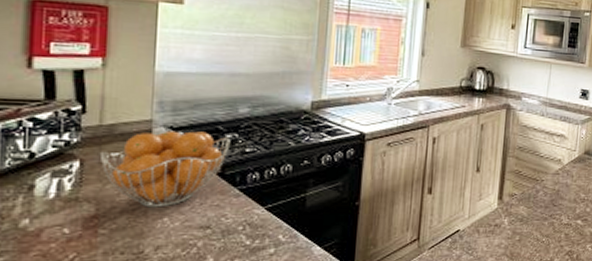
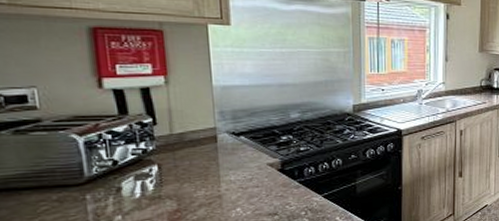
fruit basket: present [99,130,231,208] -> none [174,135,287,201]

